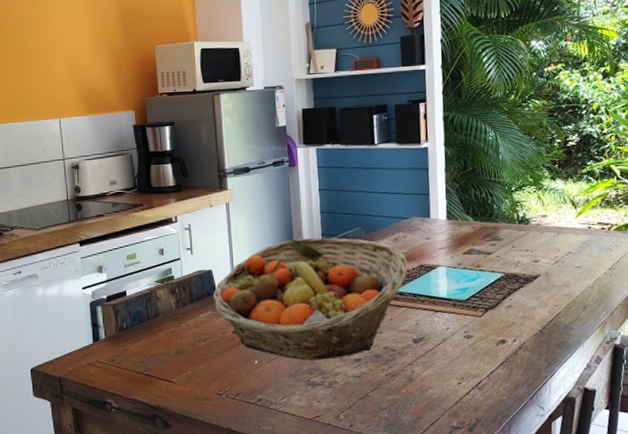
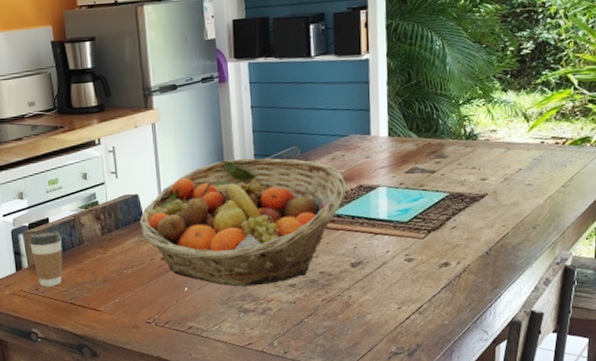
coffee cup: none [107,303,139,358] -> present [29,230,63,287]

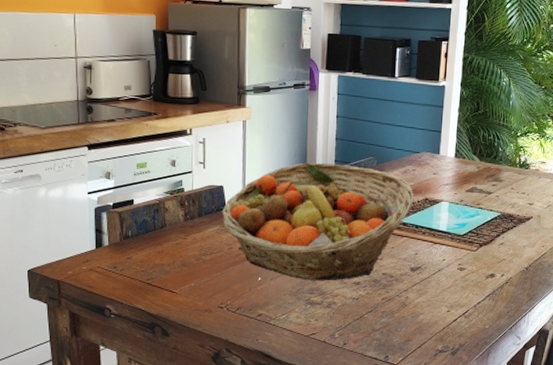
coffee cup: present [29,230,63,287] -> none [112,211,144,266]

